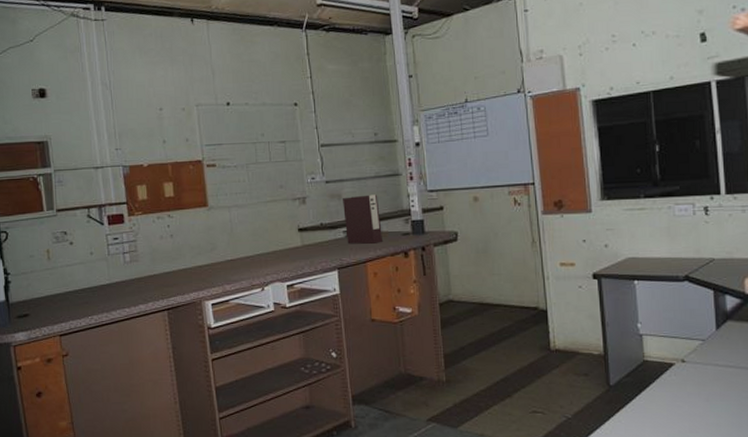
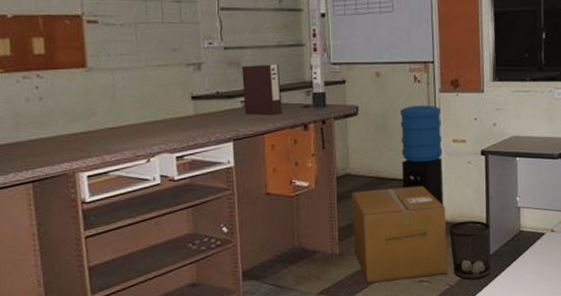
box: none [456,312,564,412] -> present [352,186,448,283]
water cooler: none [501,227,555,332] -> present [400,105,444,205]
waste bin: none [561,349,613,413] -> present [448,221,491,280]

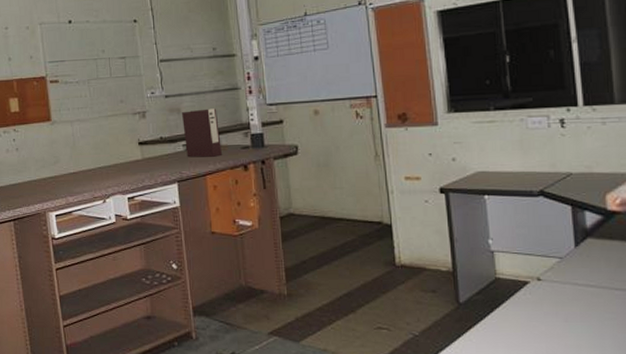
box: present [352,186,448,283] -> none [297,226,411,327]
water cooler: present [400,105,444,205] -> none [343,141,400,247]
waste bin: present [448,221,491,280] -> none [407,265,463,331]

